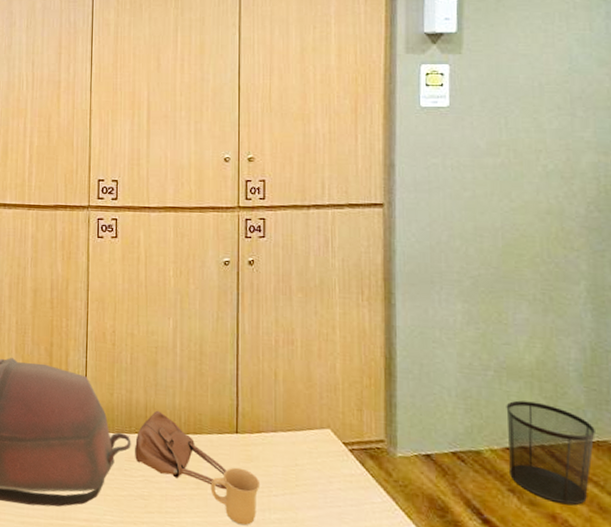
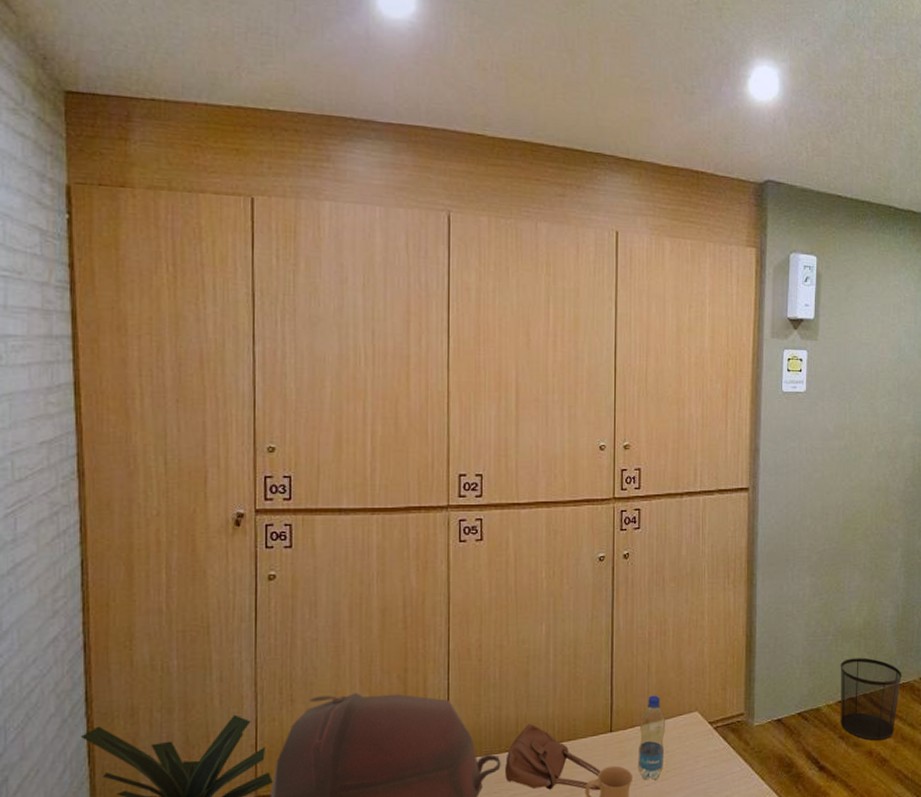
bottle: none [265,403,295,493] -> present [637,695,666,781]

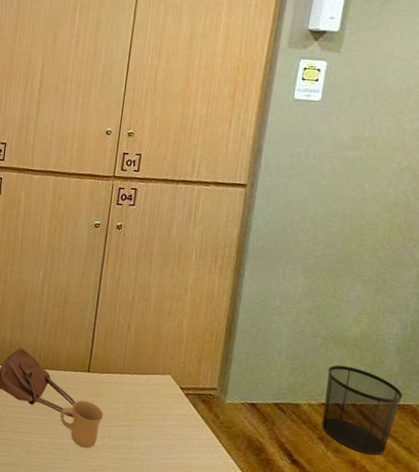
bottle: present [637,695,666,781] -> none [108,350,139,425]

